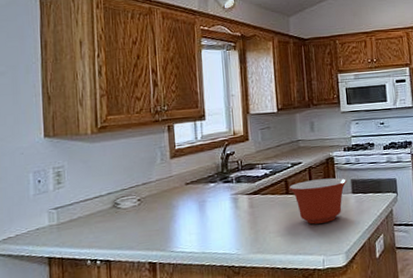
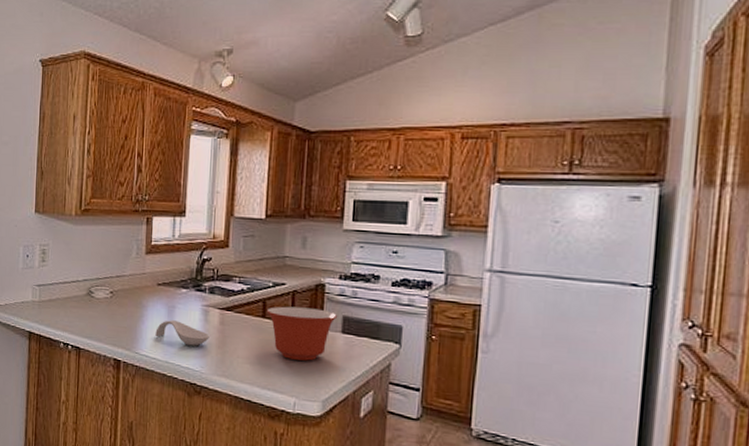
spoon rest: none [189,213,242,233] -> present [155,320,210,346]

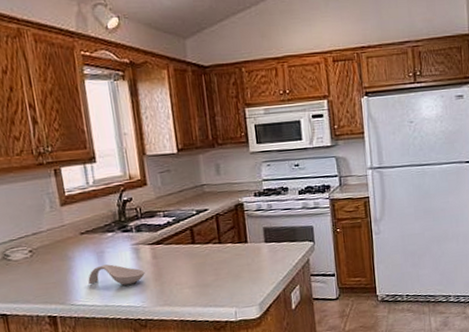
mixing bowl: present [266,306,338,361] -> none [194,226,259,276]

